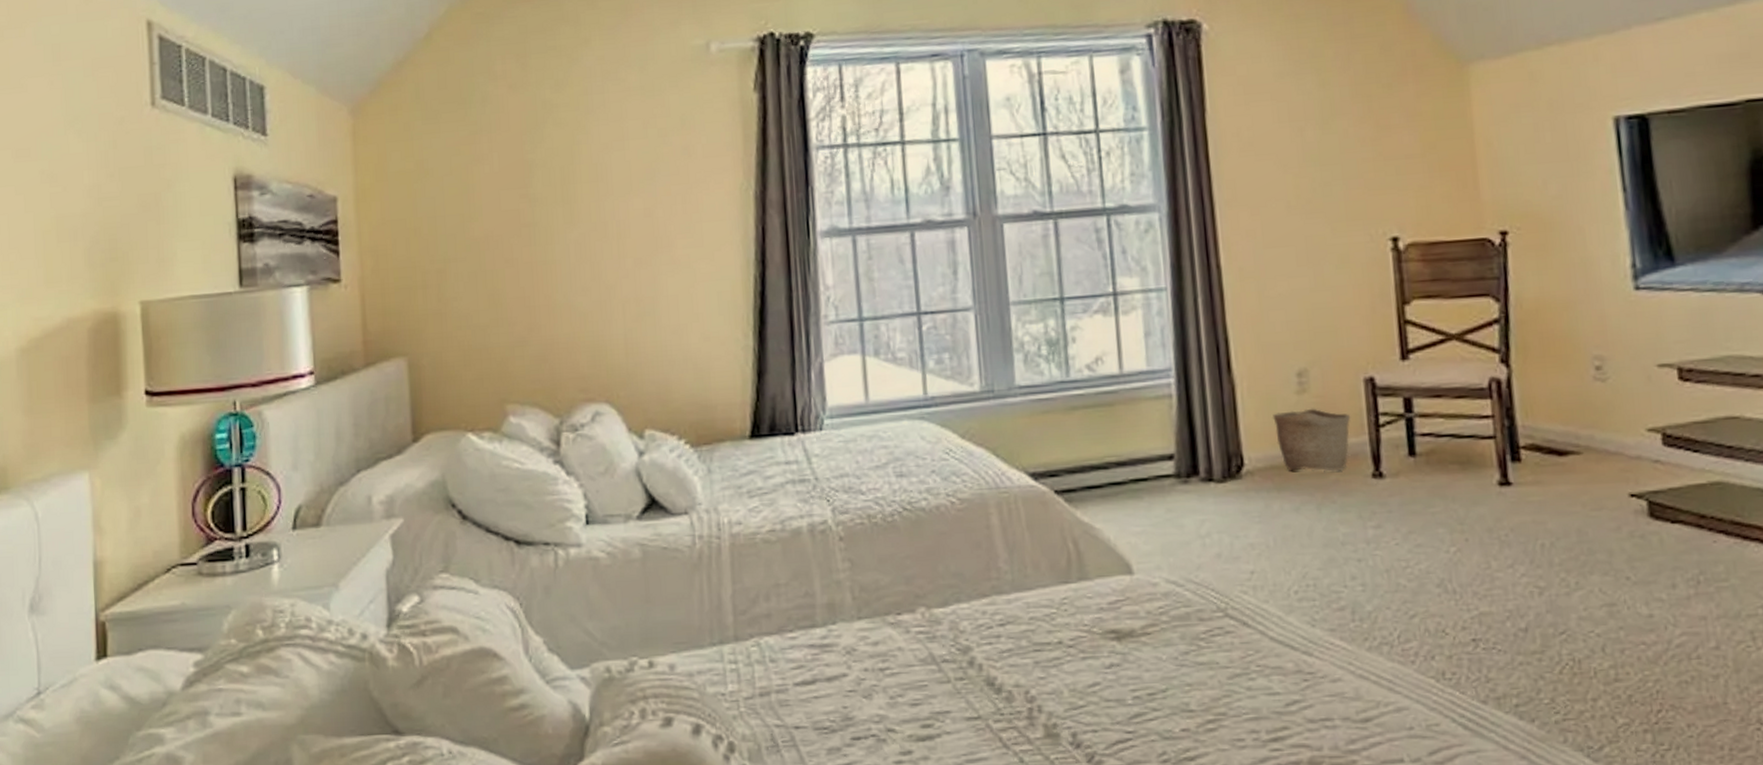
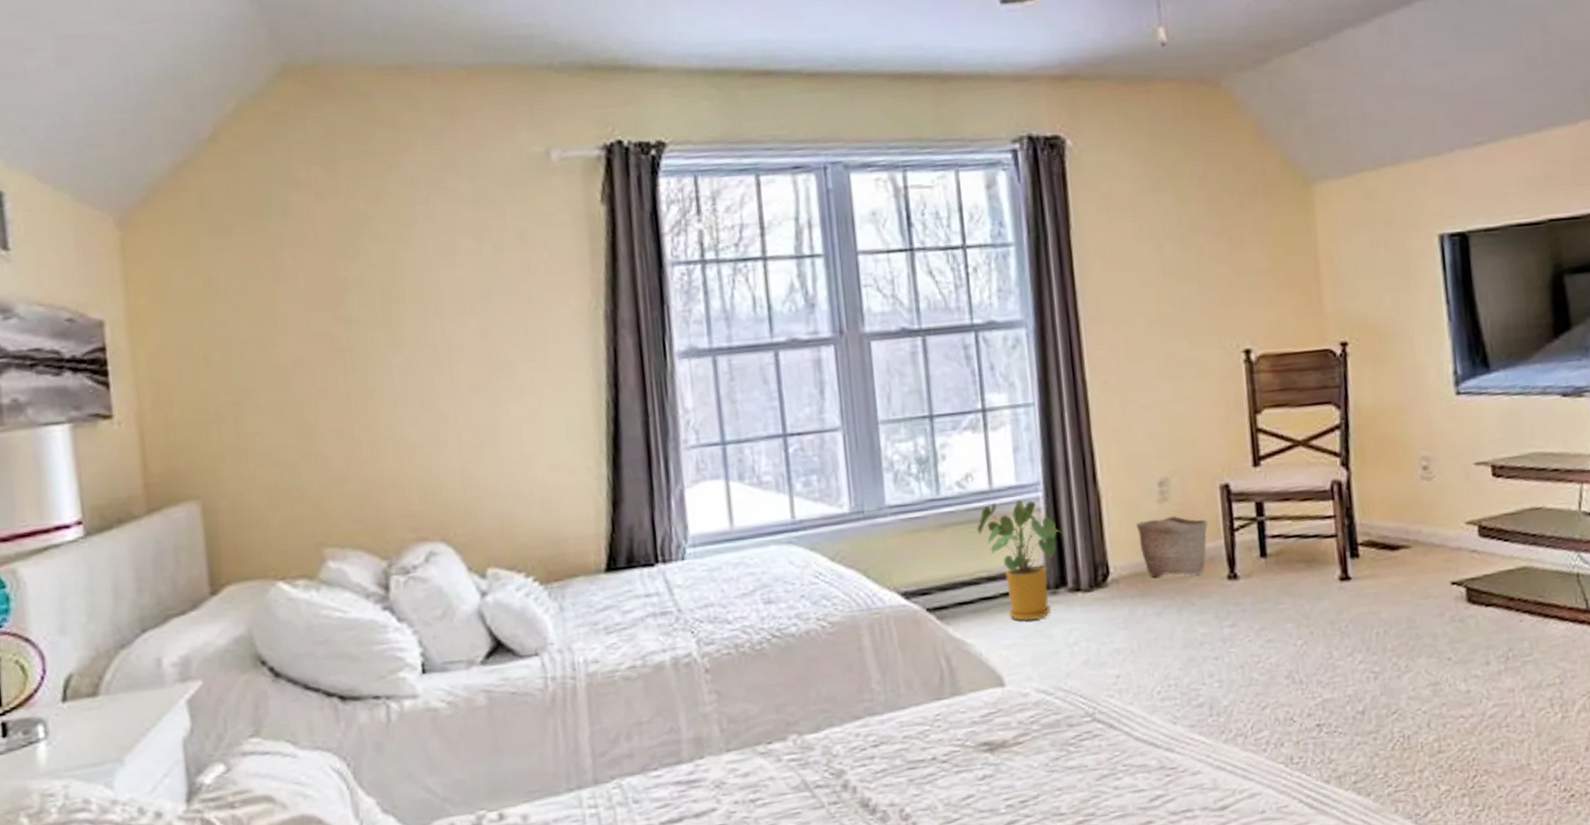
house plant: none [1106,385,1195,509] -> present [977,499,1063,621]

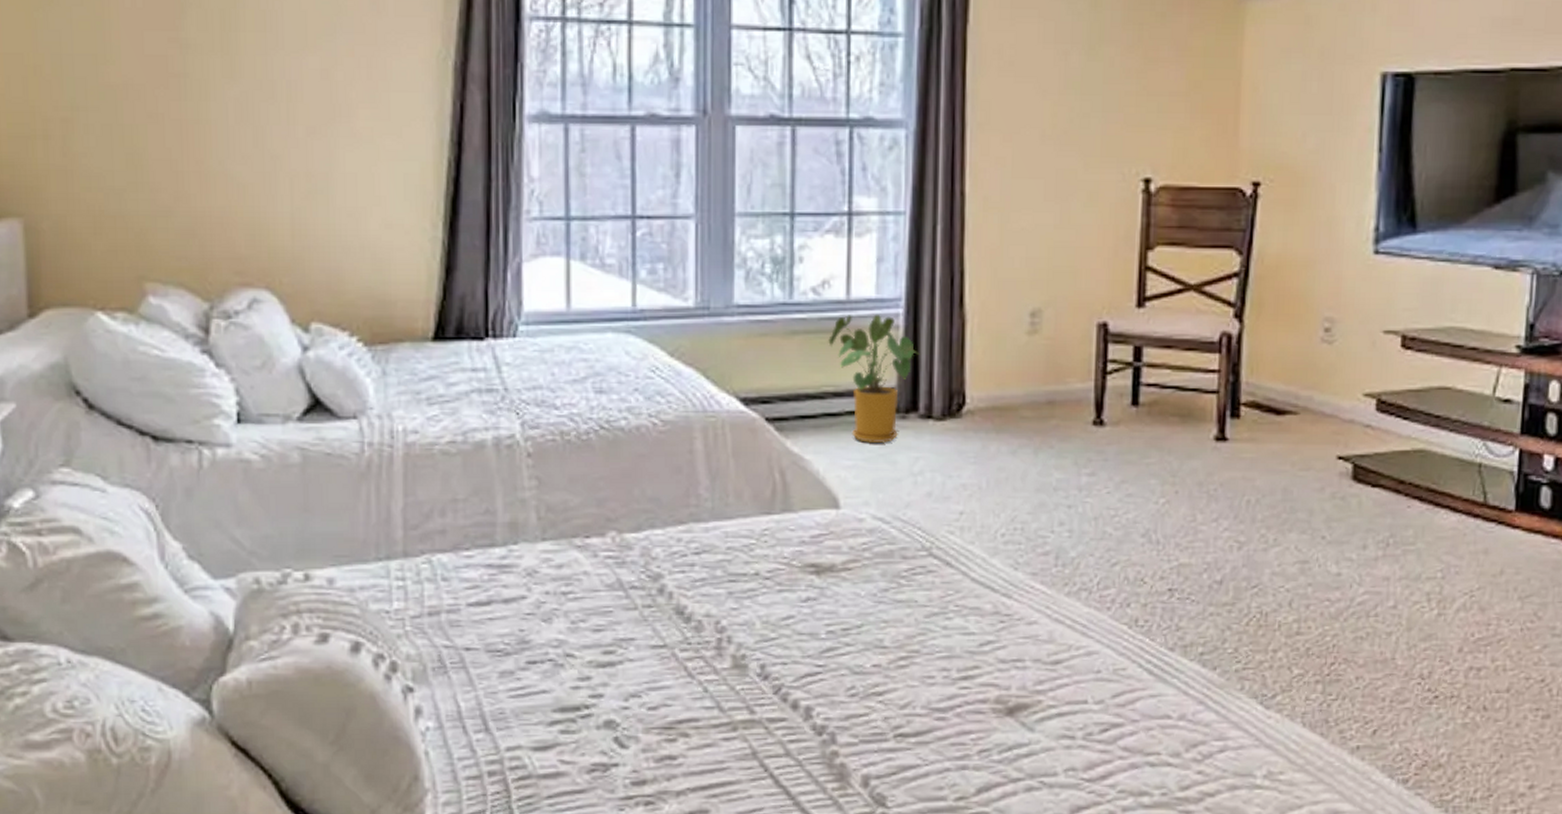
basket: present [1135,515,1208,578] -> none [999,350,1079,416]

